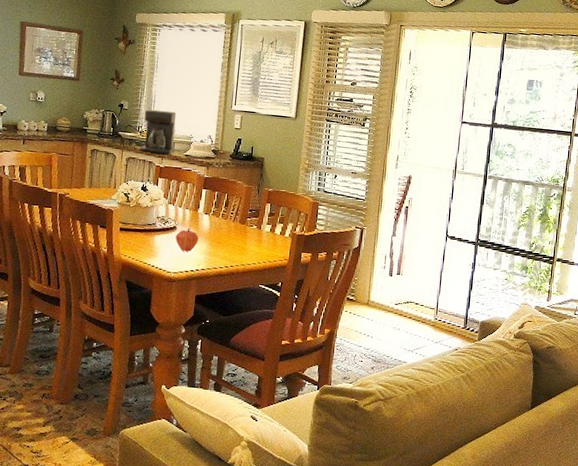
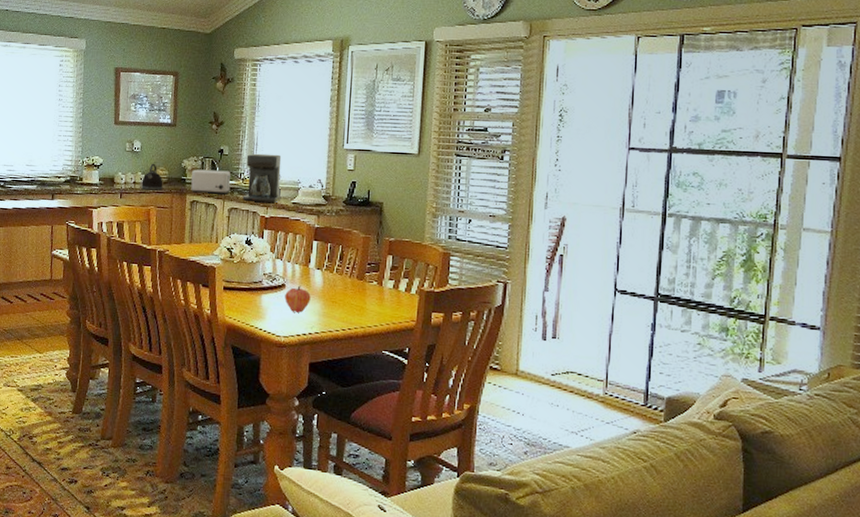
kettle: none [44,113,66,139] -> present [141,163,163,191]
toaster: none [92,121,130,145] -> present [191,169,231,195]

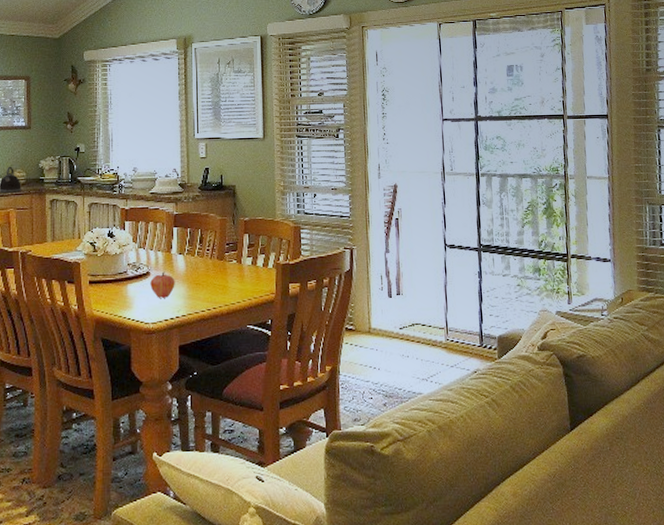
toaster: present [191,169,231,195] -> none [50,167,89,192]
coffee maker: present [242,153,282,204] -> none [101,148,138,196]

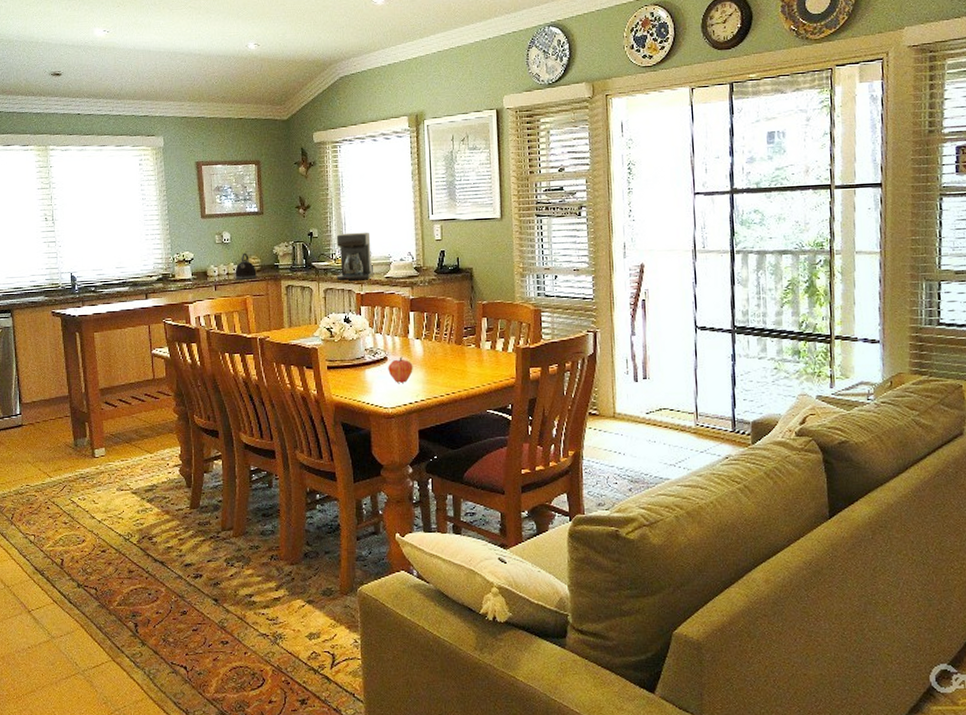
coffee maker: none [101,148,138,196] -> present [336,232,373,281]

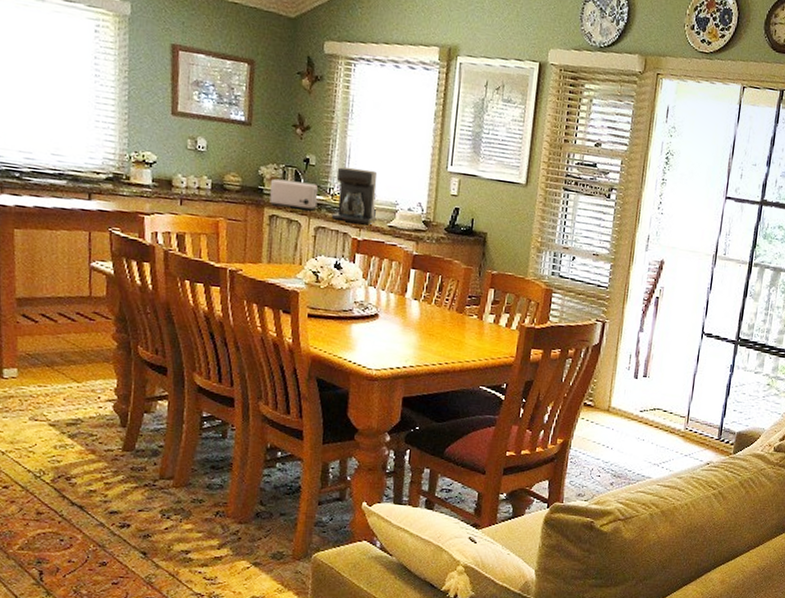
kettle: present [235,252,257,281] -> none [207,167,235,201]
toaster: none [284,253,324,278] -> present [270,178,319,211]
fruit: present [388,356,413,383] -> none [377,316,406,345]

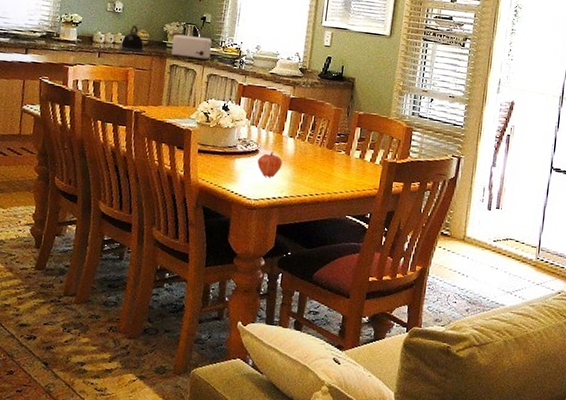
kettle: none [207,167,235,201] -> present [120,25,144,53]
coffee maker: present [331,166,378,225] -> none [222,23,263,72]
fruit: none [377,316,406,345] -> present [257,151,283,177]

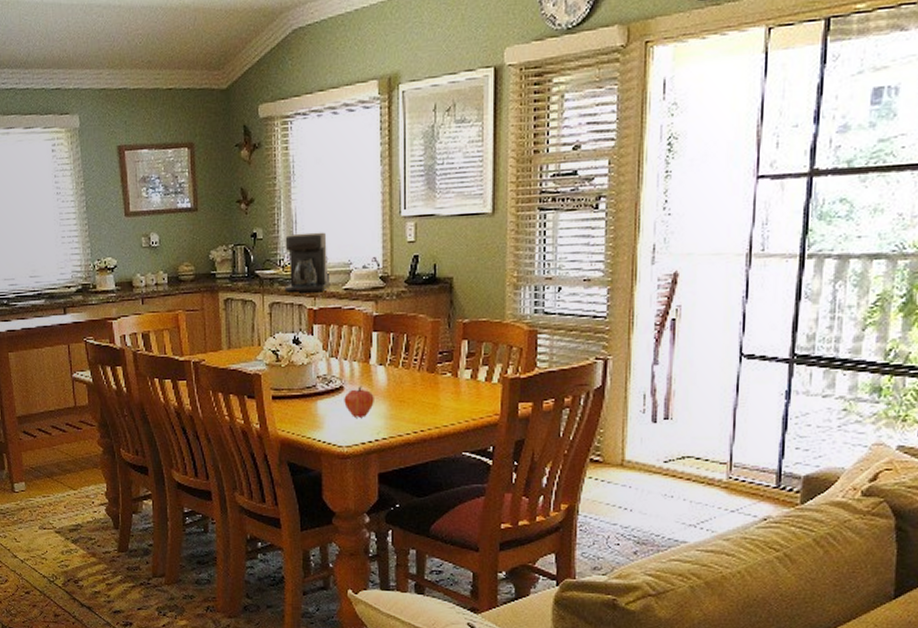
kettle: present [120,25,144,53] -> none [165,258,190,293]
toaster: present [171,34,212,61] -> none [222,258,269,289]
coffee maker: none [222,23,263,72] -> present [284,232,329,294]

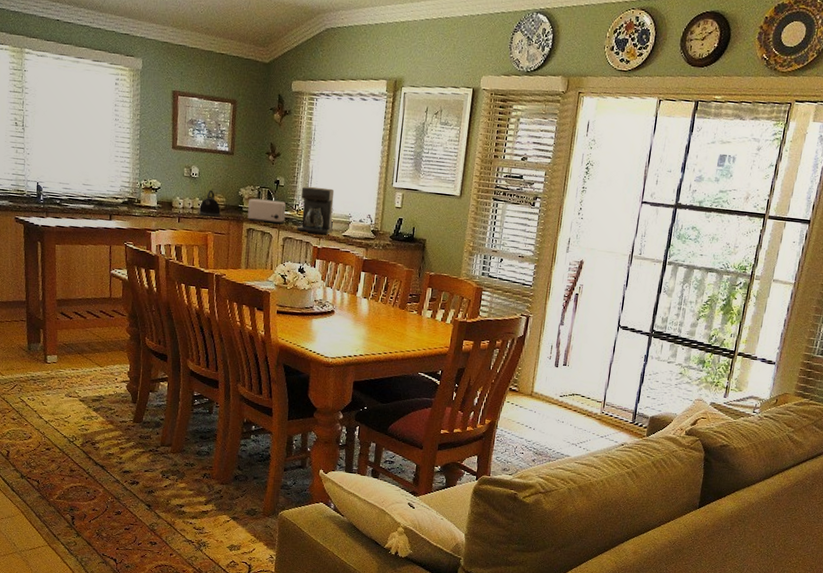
kettle: none [165,258,190,293] -> present [199,190,221,218]
toaster: none [222,258,269,289] -> present [247,198,287,224]
fruit: present [344,386,374,417] -> none [333,312,357,337]

